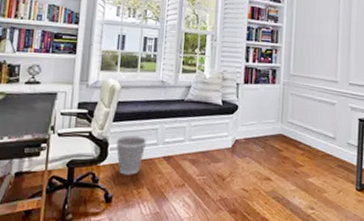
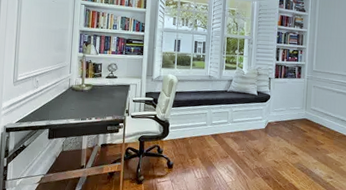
wastebasket: present [116,135,147,175] -> none [175,118,199,148]

